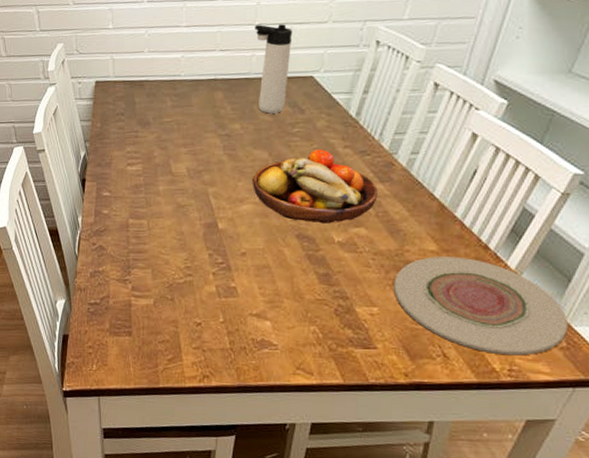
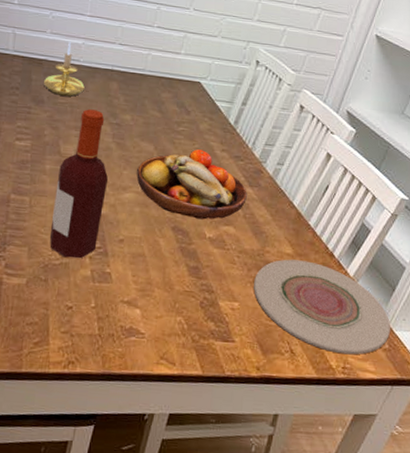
candle holder: none [148,56,189,115] -> present [44,41,85,97]
bottle: none [172,123,224,276] -> present [50,109,109,259]
thermos bottle: present [255,24,292,114] -> none [150,27,186,111]

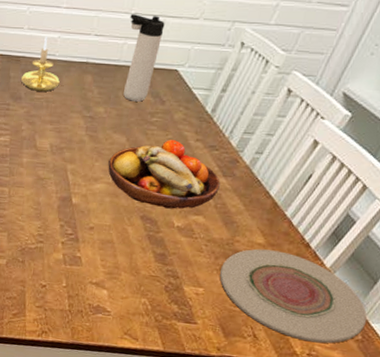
bottle: present [50,109,109,259] -> none [26,103,81,244]
thermos bottle: none [150,27,186,111] -> present [123,14,165,102]

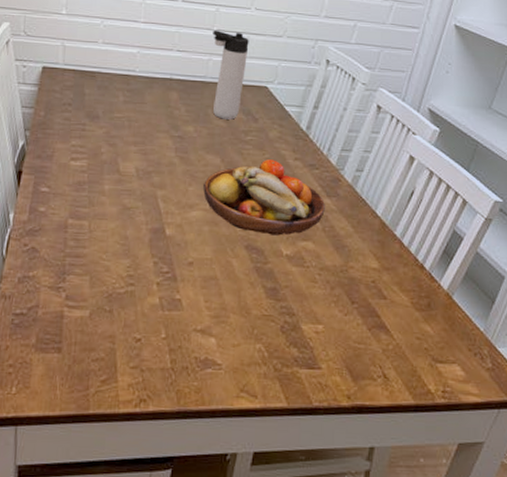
candle holder: present [21,36,60,92] -> none [98,50,142,110]
plate: present [220,248,367,344] -> none [339,274,492,377]

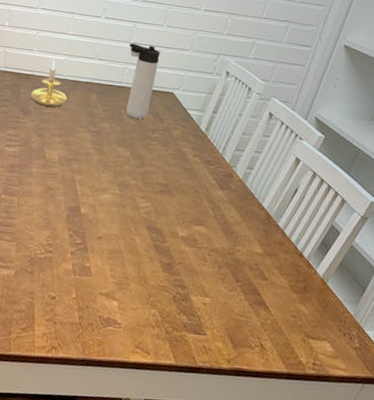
candle holder: none [98,50,142,110] -> present [31,57,67,107]
fruit bowl: present [203,159,325,236] -> none [114,154,218,220]

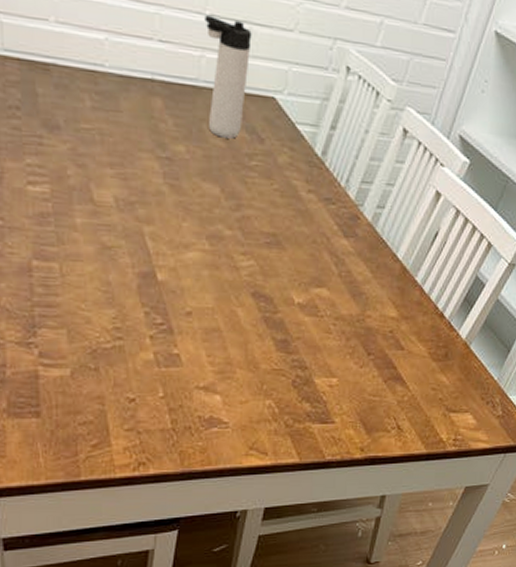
candle holder: present [31,57,67,107] -> none [56,35,116,120]

